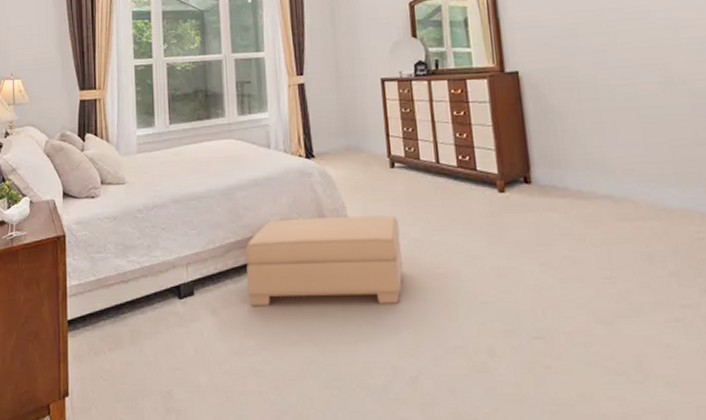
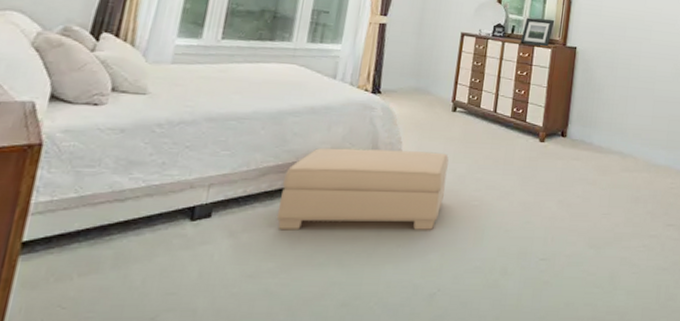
picture frame: none [448,43,484,80] -> present [520,17,555,48]

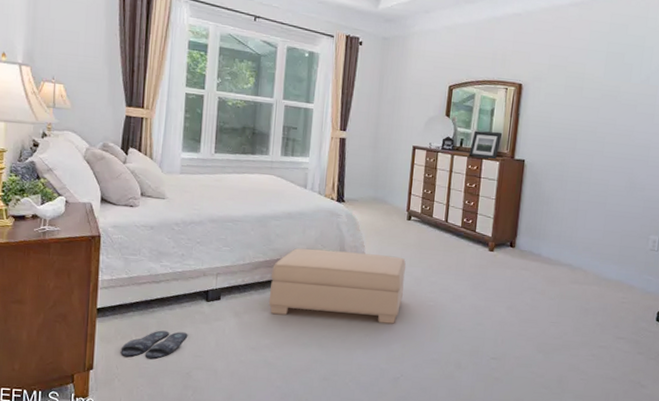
slippers: none [51,263,159,306] -> present [120,330,188,359]

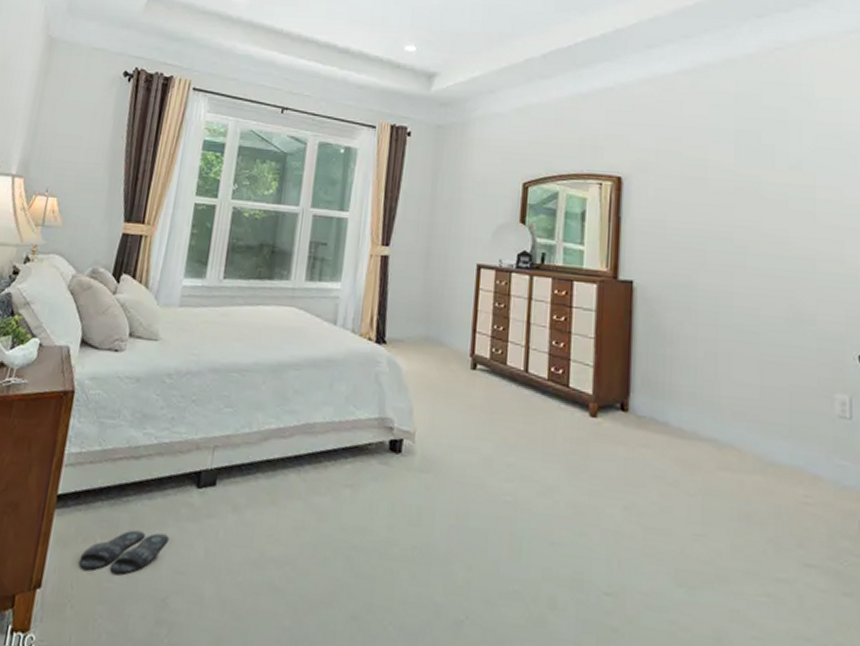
ottoman: present [268,248,406,324] -> none [279,410,470,530]
picture frame: present [468,130,503,161] -> none [553,241,599,283]

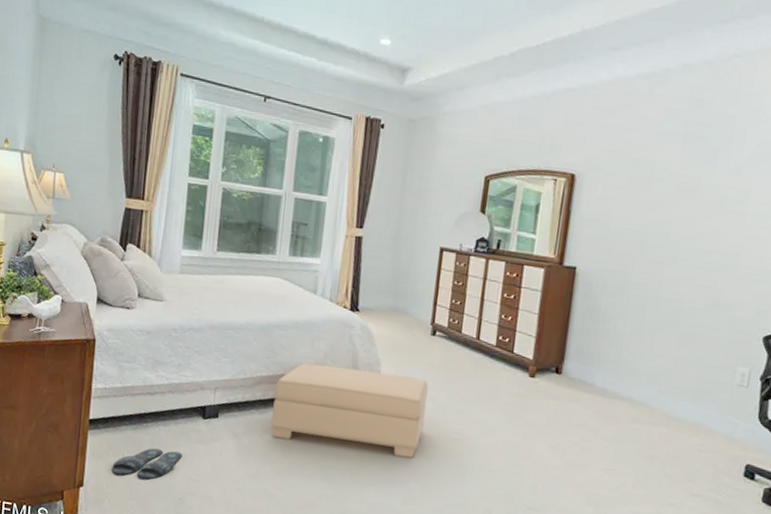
ottoman: none [279,410,470,530] -> present [270,363,429,458]

